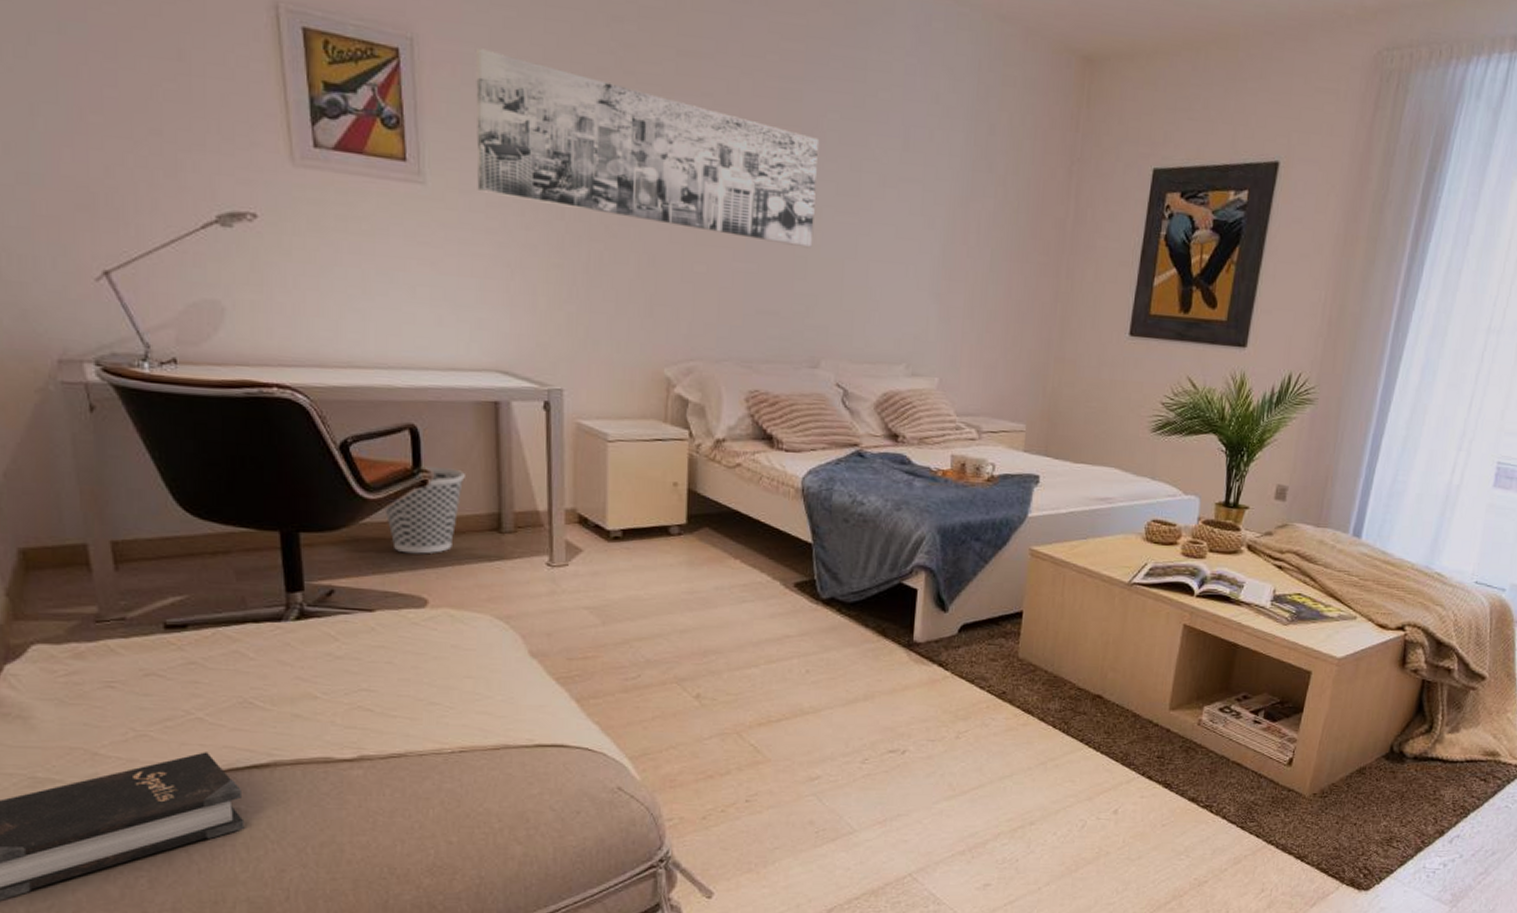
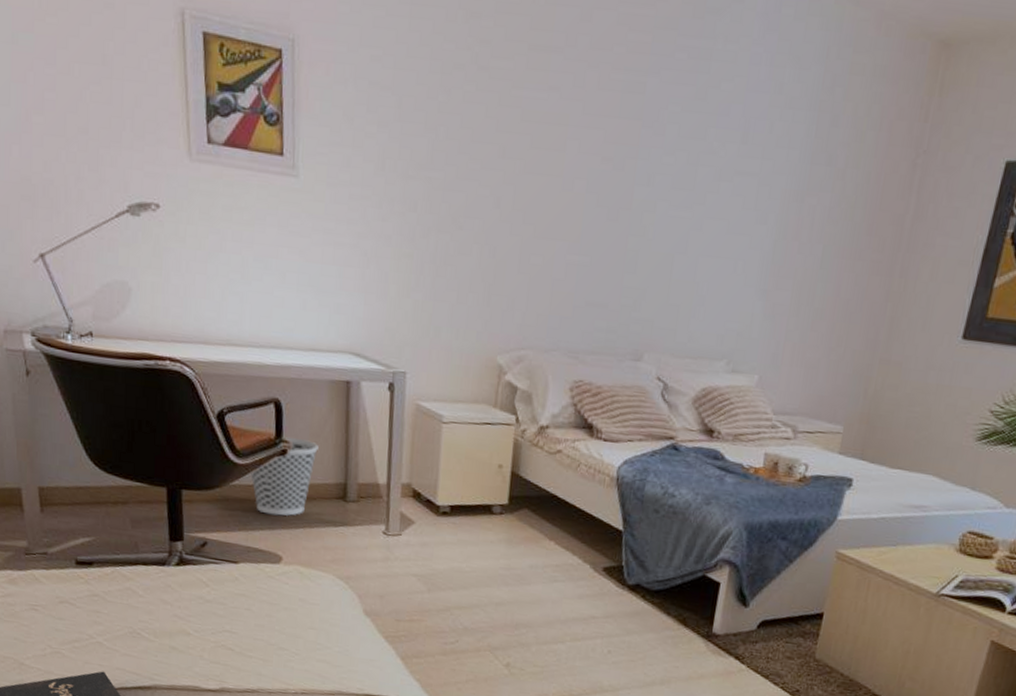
wall art: present [476,48,820,249] -> none [342,47,659,242]

